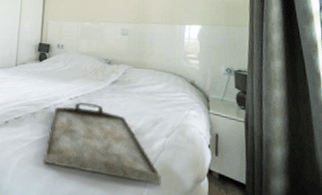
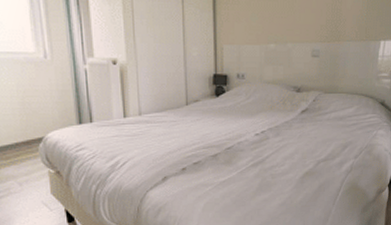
serving tray: present [44,102,162,185] -> none [231,135,349,204]

